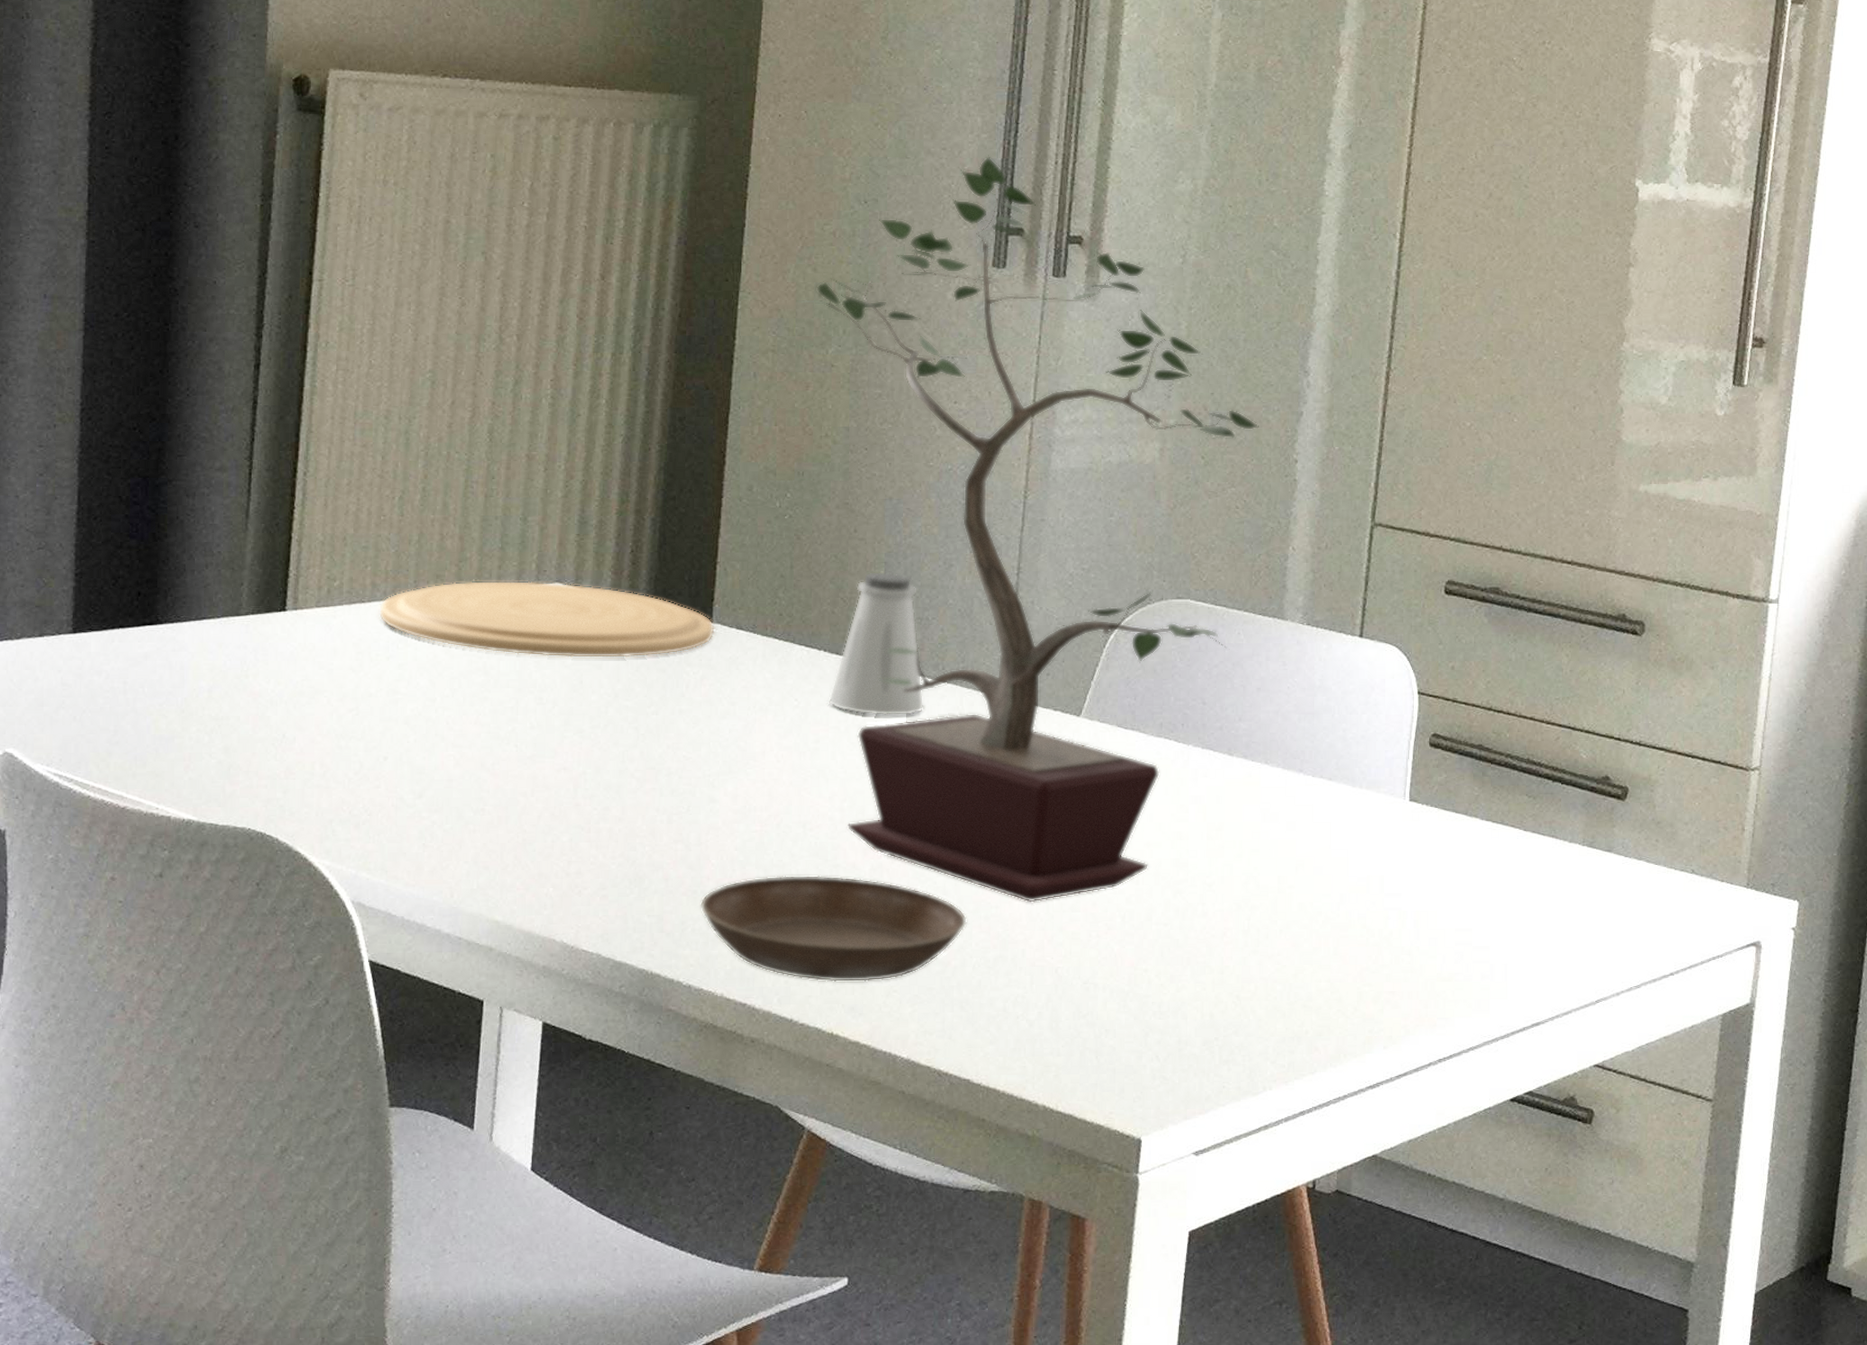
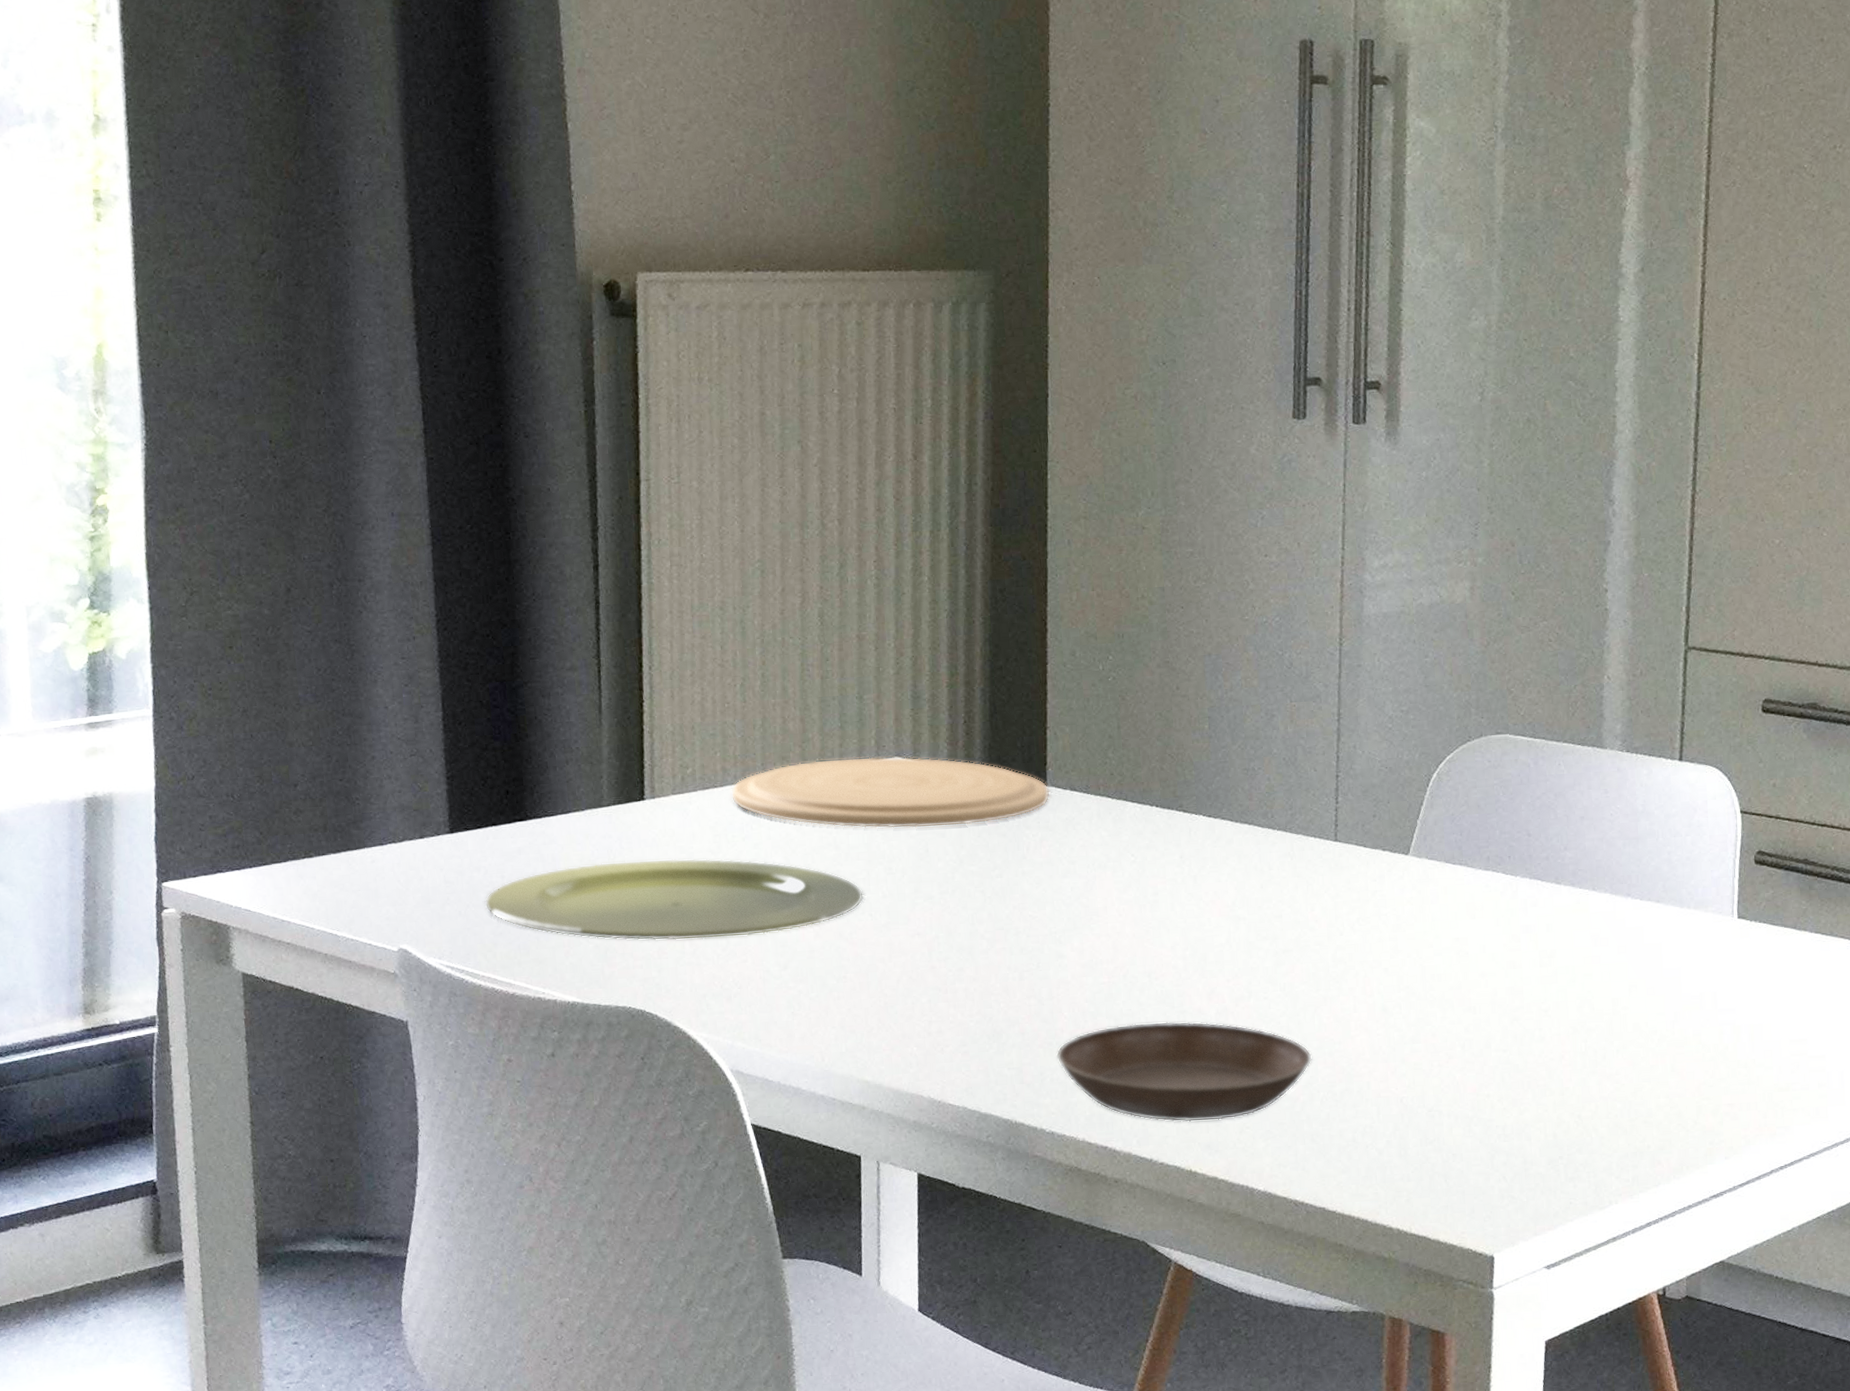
plate: none [102,673,510,761] -> present [484,858,864,941]
potted plant: present [797,155,1259,903] -> none [1104,307,1567,1037]
saltshaker: present [828,572,924,716] -> none [1163,726,1257,866]

